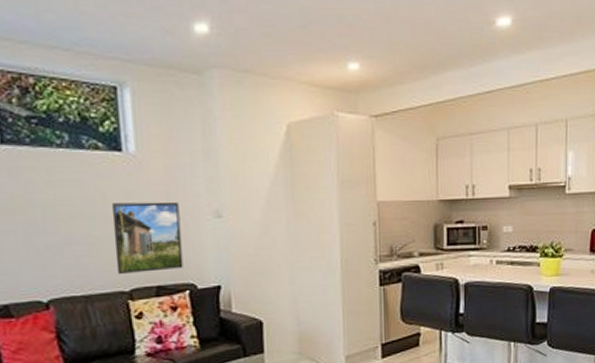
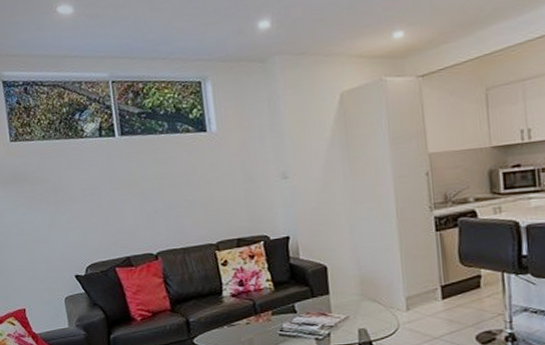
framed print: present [111,201,183,275] -> none [200,168,258,231]

